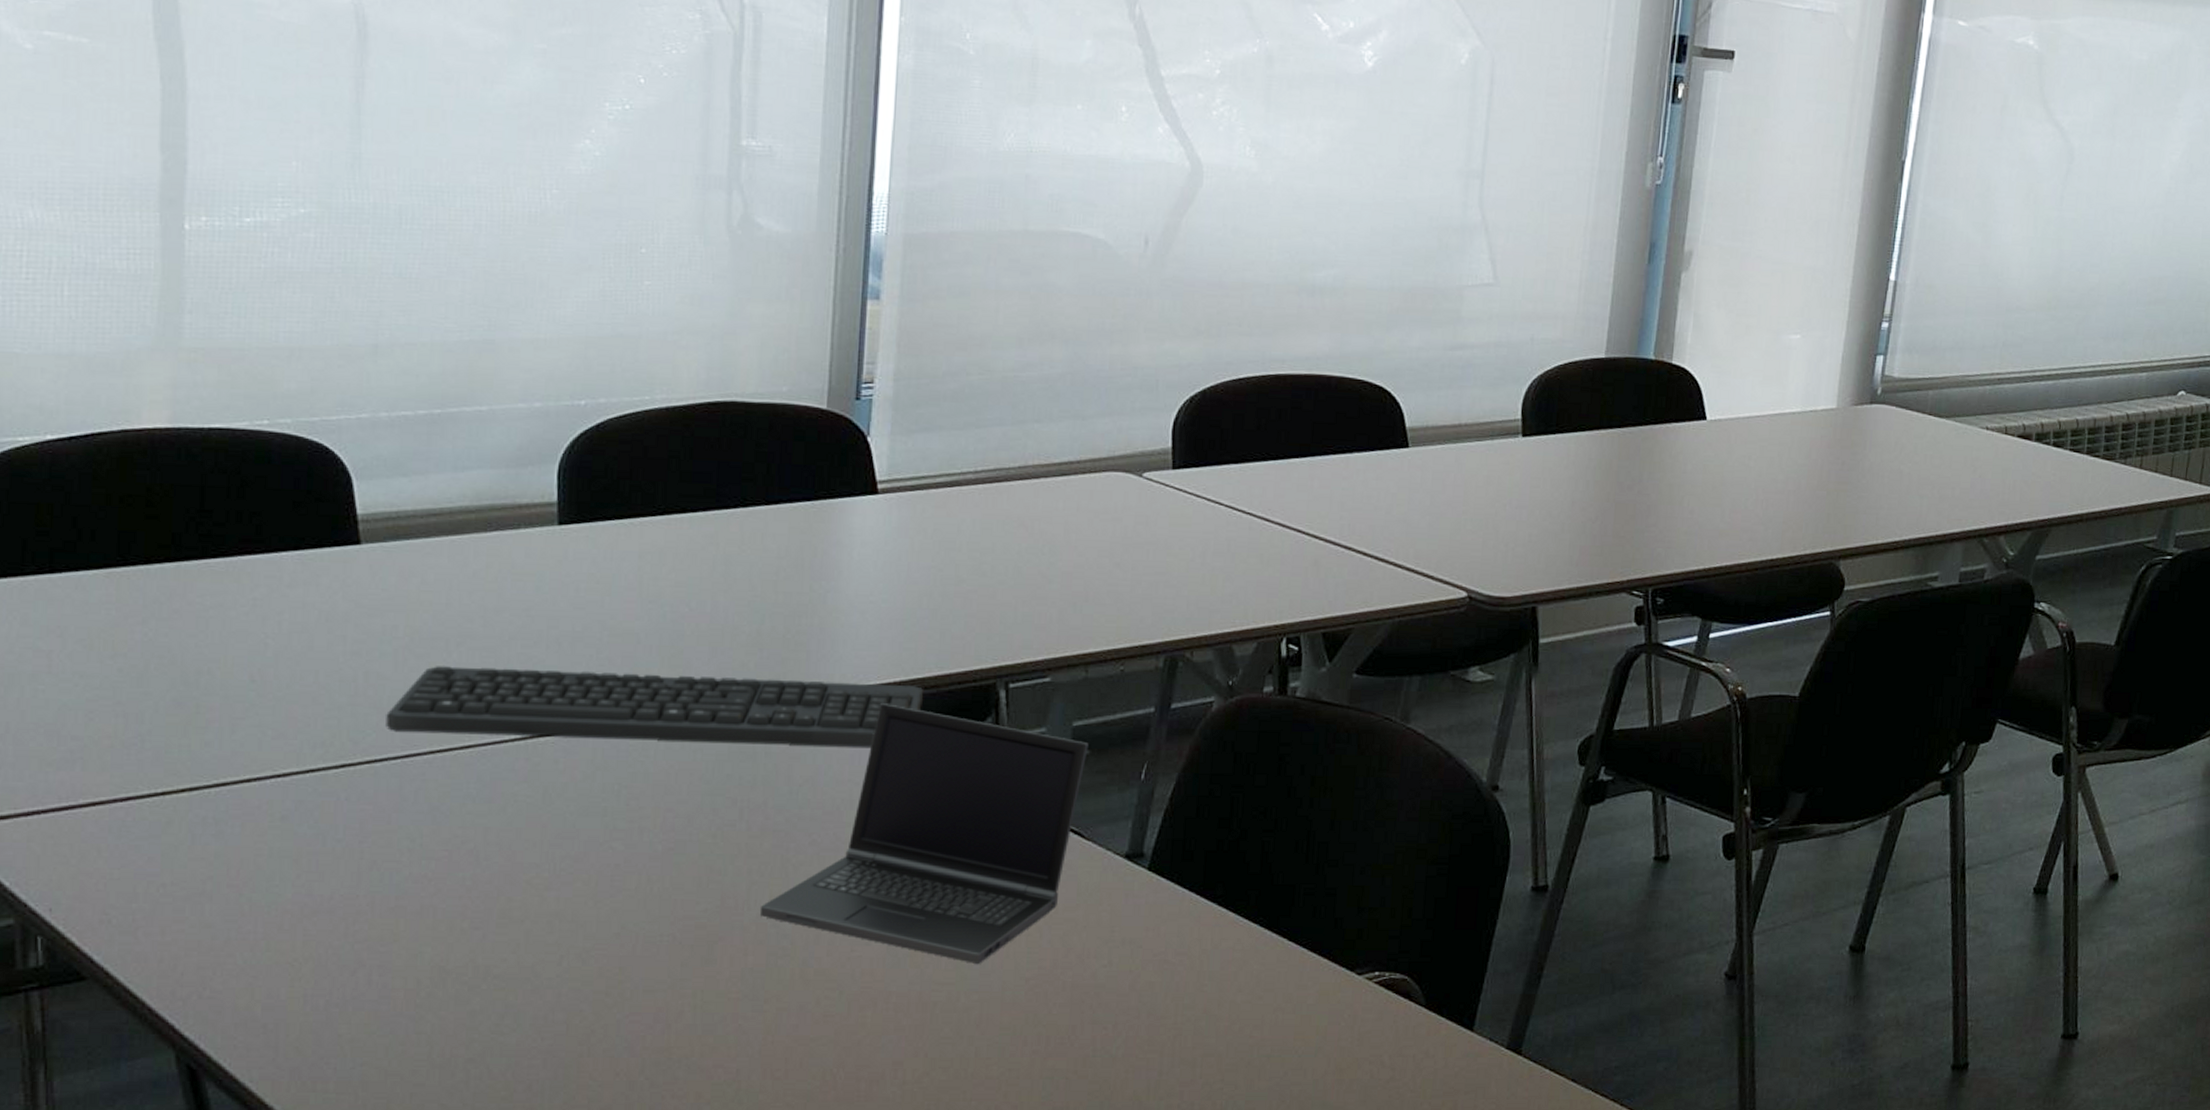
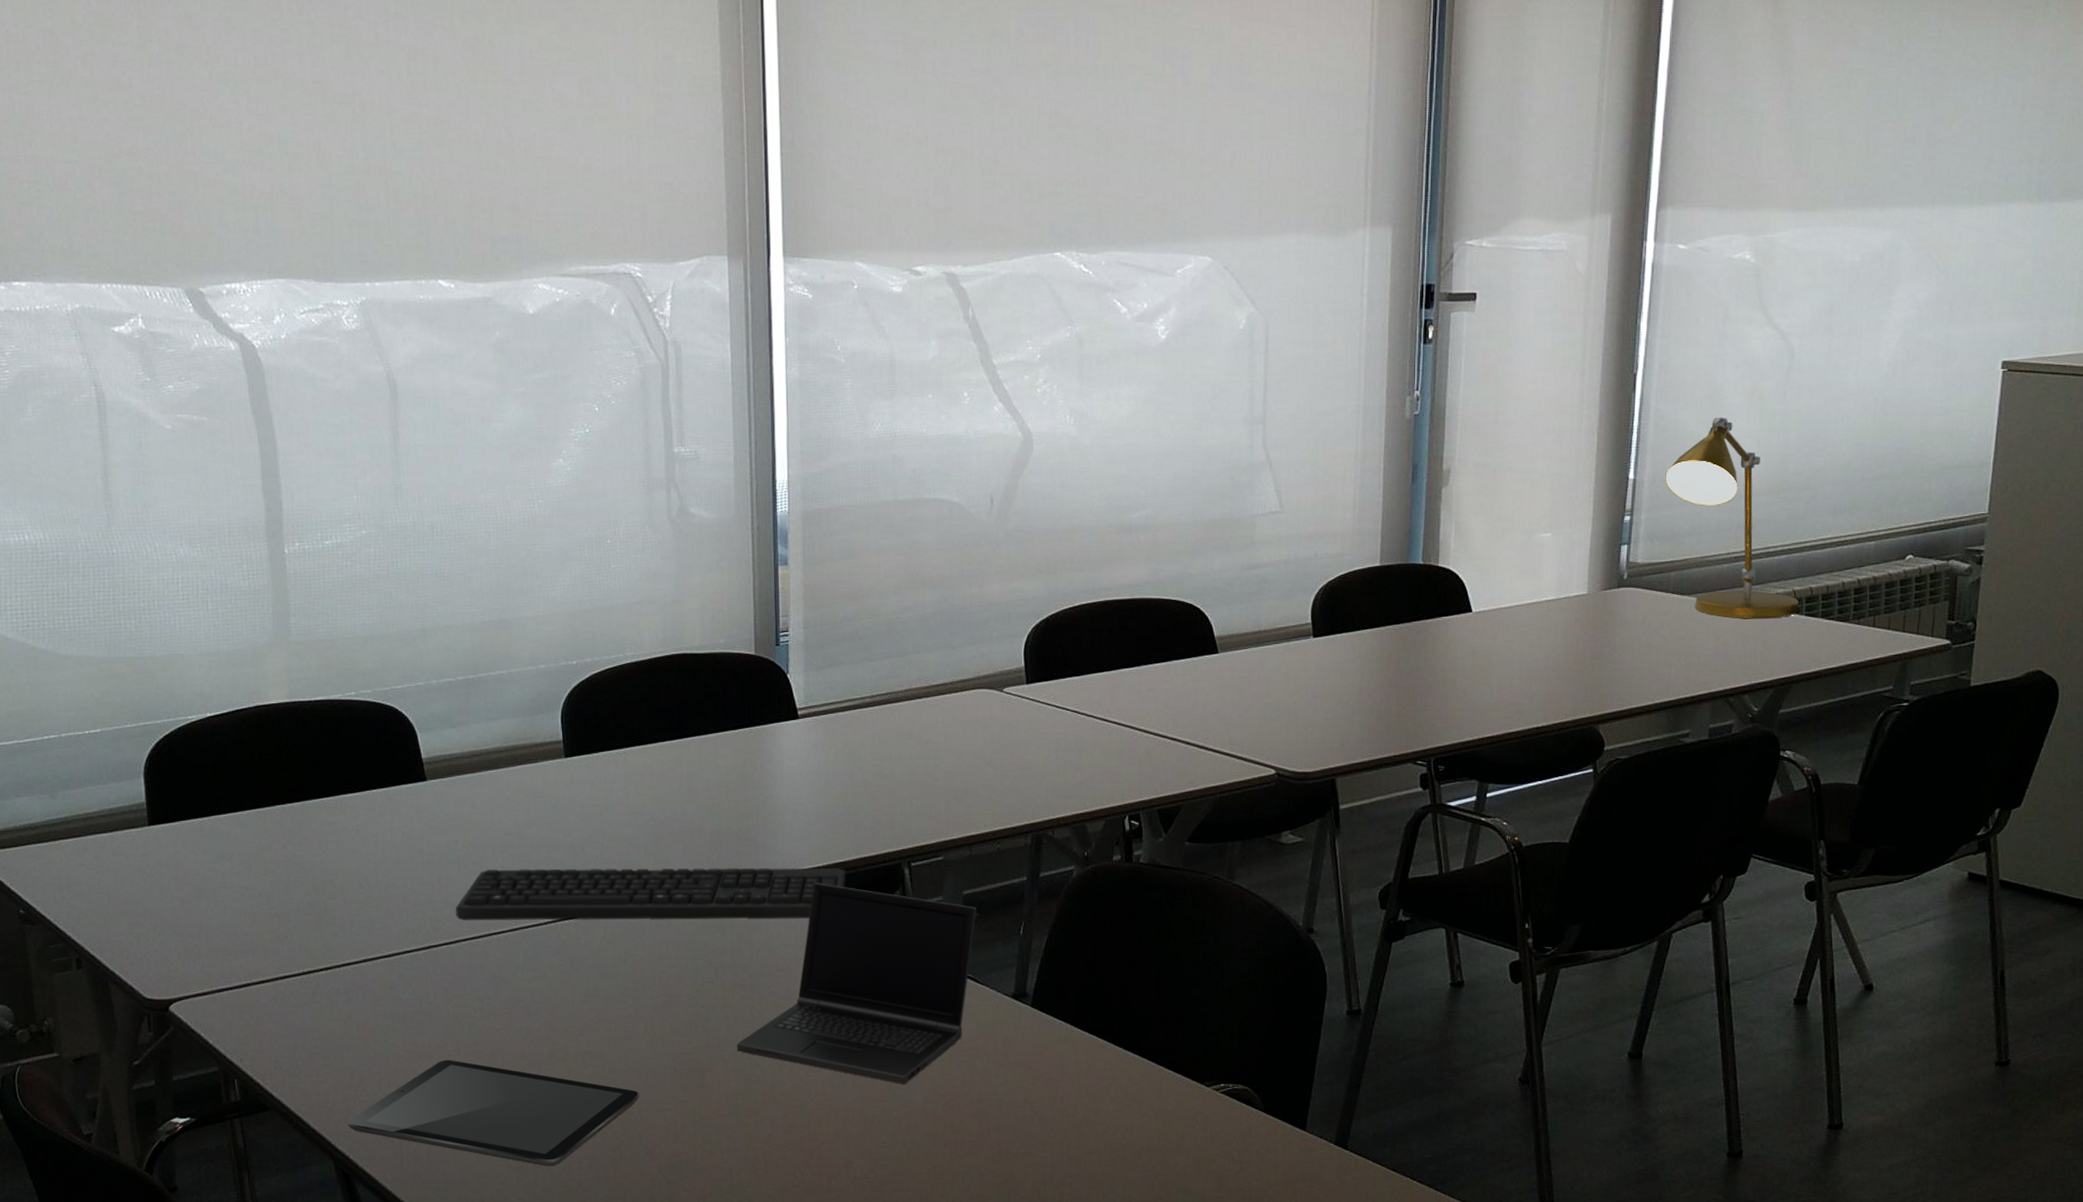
tablet: none [201,917,623,1063] -> present [347,1059,640,1167]
desk lamp: none [1929,219,2064,452] -> present [1665,417,1799,619]

